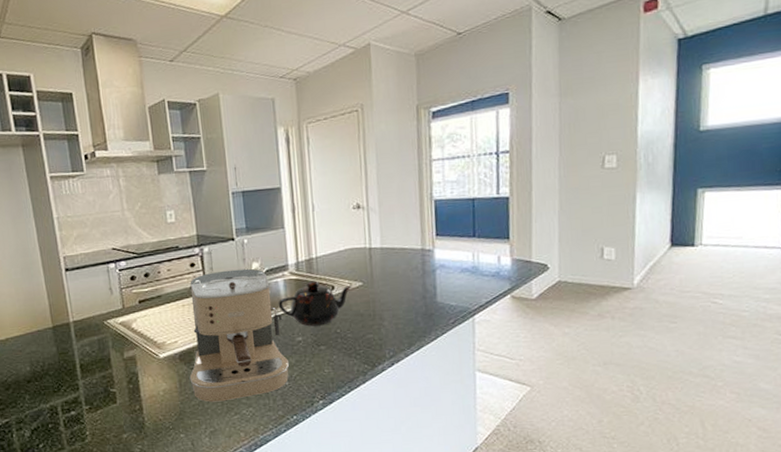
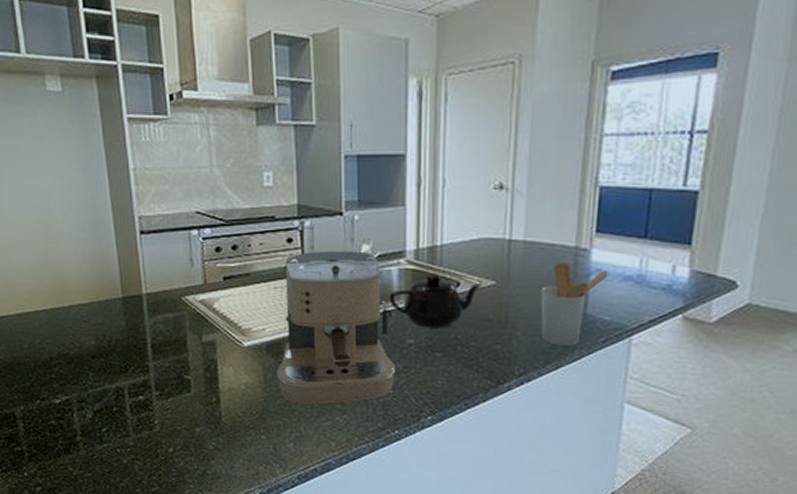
utensil holder: none [399,262,450,330] -> present [540,263,608,346]

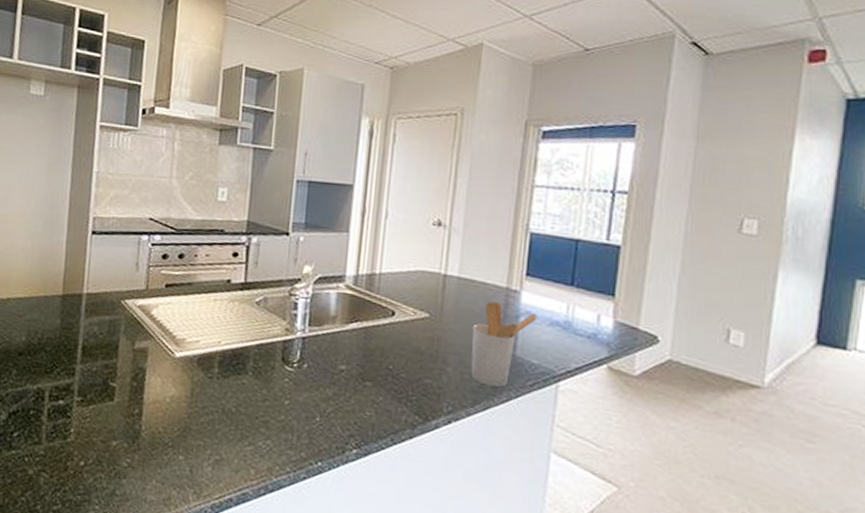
coffee maker: present [276,250,396,404] -> none [204,267,327,427]
teapot: present [389,273,482,328] -> none [325,300,416,357]

